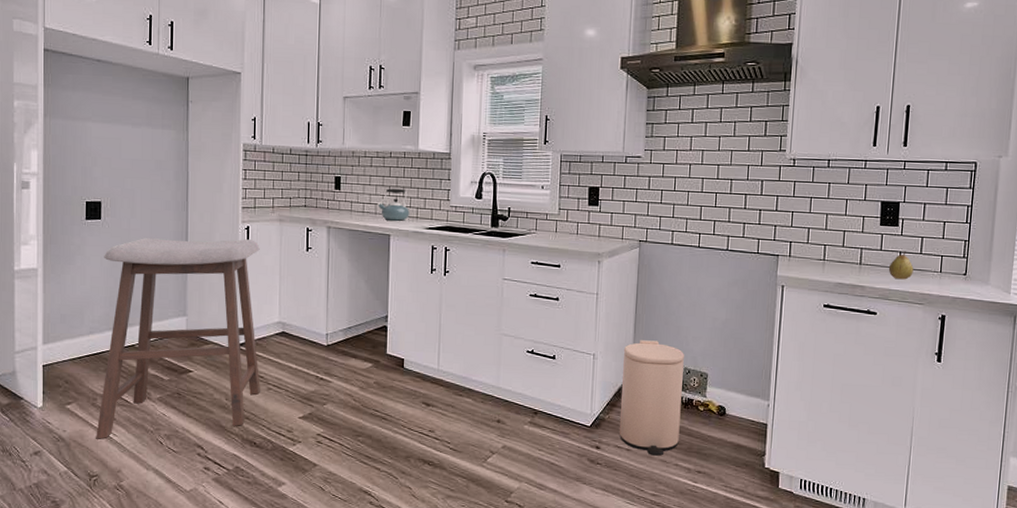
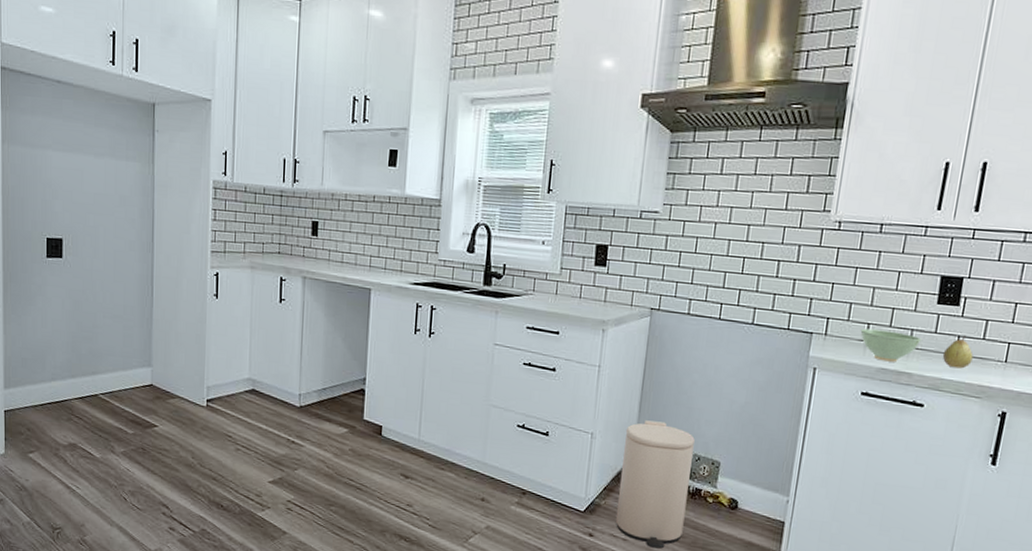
bar stool: present [96,238,260,439] -> none [59,280,230,491]
kettle: present [377,188,410,221] -> none [357,237,393,274]
bowl: none [818,249,870,277] -> present [860,328,922,362]

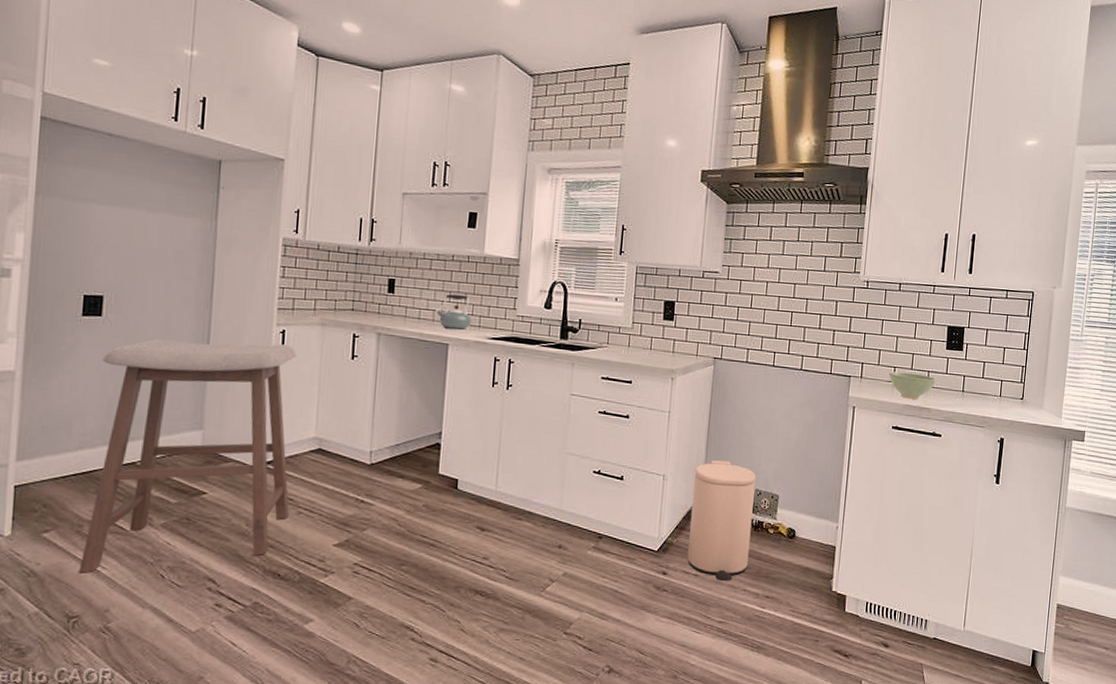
bar stool: none [59,280,230,491] -> present [79,339,297,573]
kettle: none [357,237,393,274] -> present [435,294,471,330]
fruit: present [942,335,974,369] -> none [953,375,976,403]

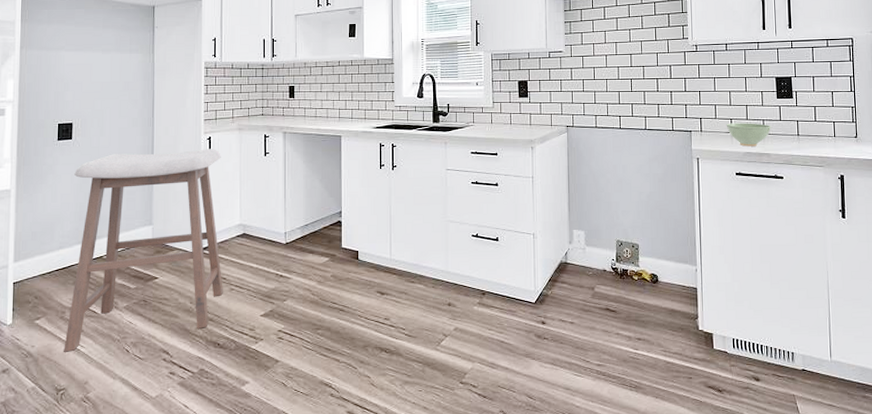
kettle: present [435,294,471,330] -> none [328,93,358,123]
pedal bin: present [687,460,756,581] -> none [560,217,618,326]

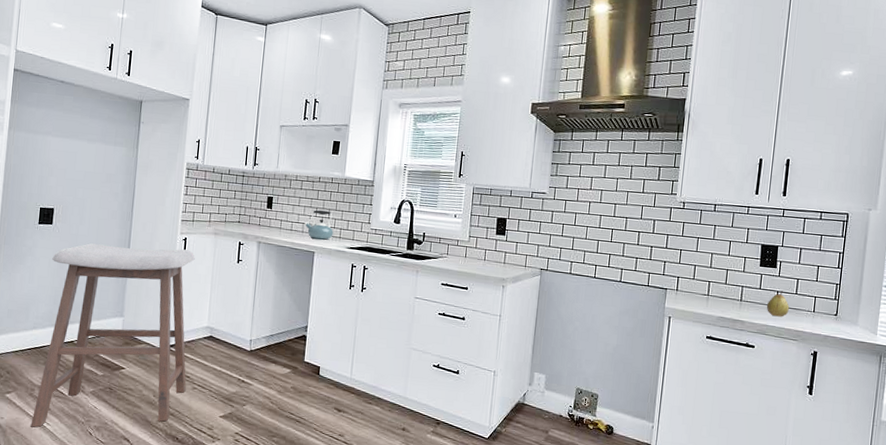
kettle: none [328,93,358,123] -> present [304,210,334,240]
bowl: present [726,123,772,147] -> none [703,285,750,312]
fruit: none [788,120,811,146] -> present [766,291,789,317]

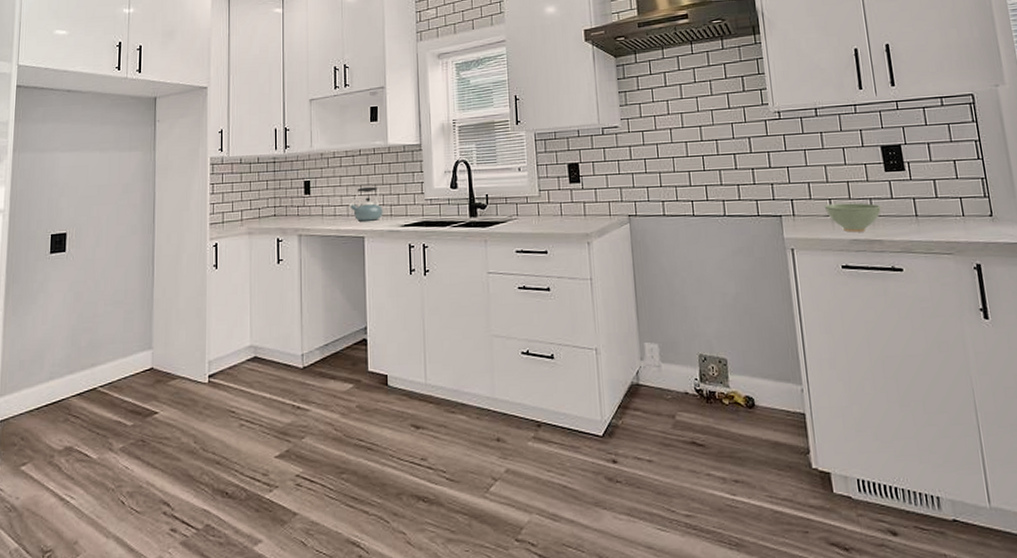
bar stool: present [30,243,195,428] -> none [51,257,232,505]
bowl: none [703,285,750,312] -> present [824,203,882,233]
fruit: present [766,291,789,317] -> none [904,196,933,229]

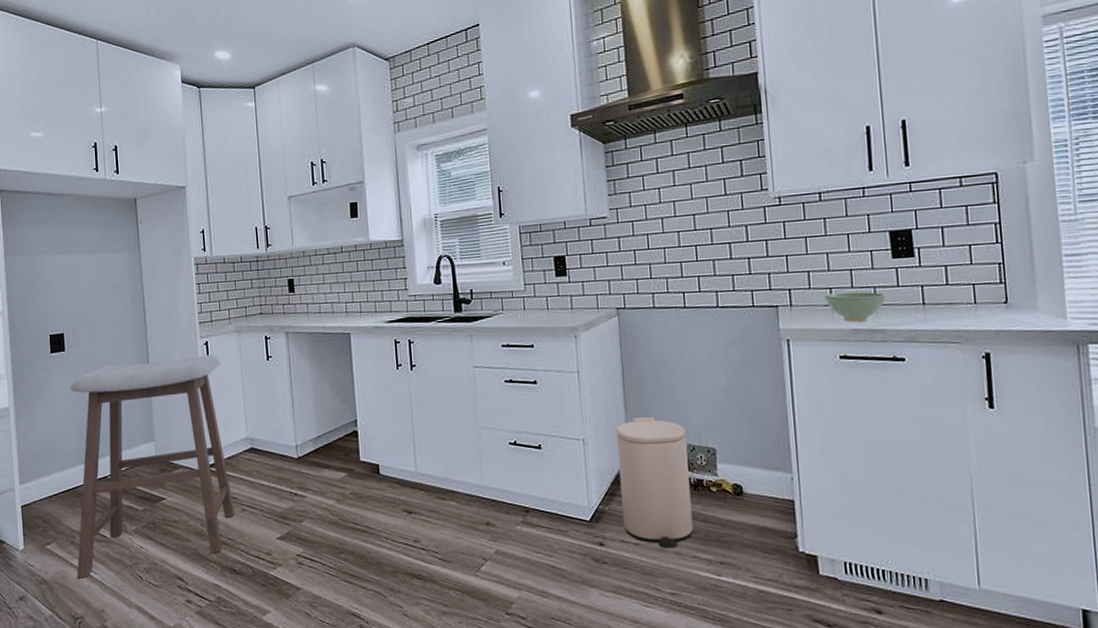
bar stool: none [51,257,232,505] -> present [70,355,235,579]
kettle: present [349,186,383,221] -> none [333,283,368,318]
pedal bin: none [628,326,707,466] -> present [615,417,693,548]

